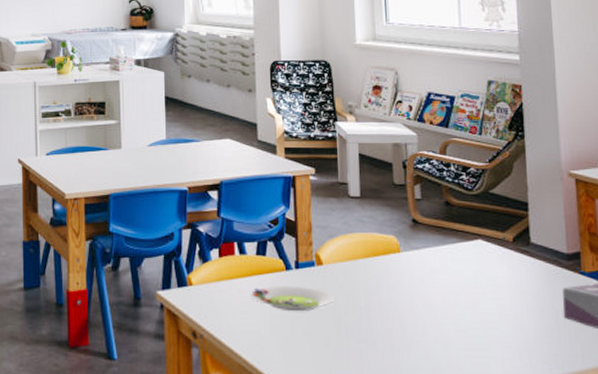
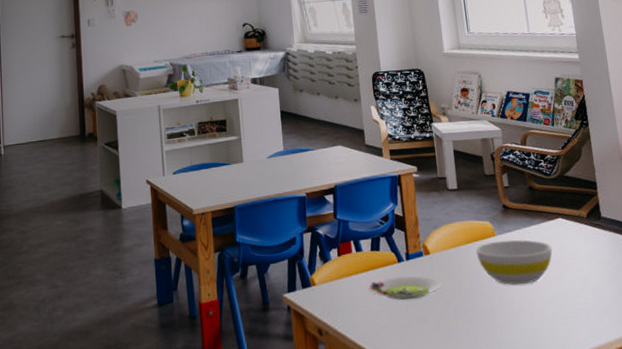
bowl: none [376,258,467,309] -> present [475,239,553,286]

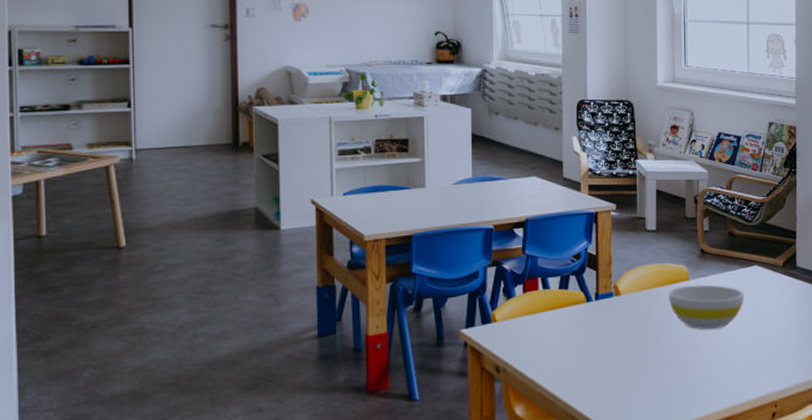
salad plate: present [369,276,442,300] -> none [553,316,630,341]

